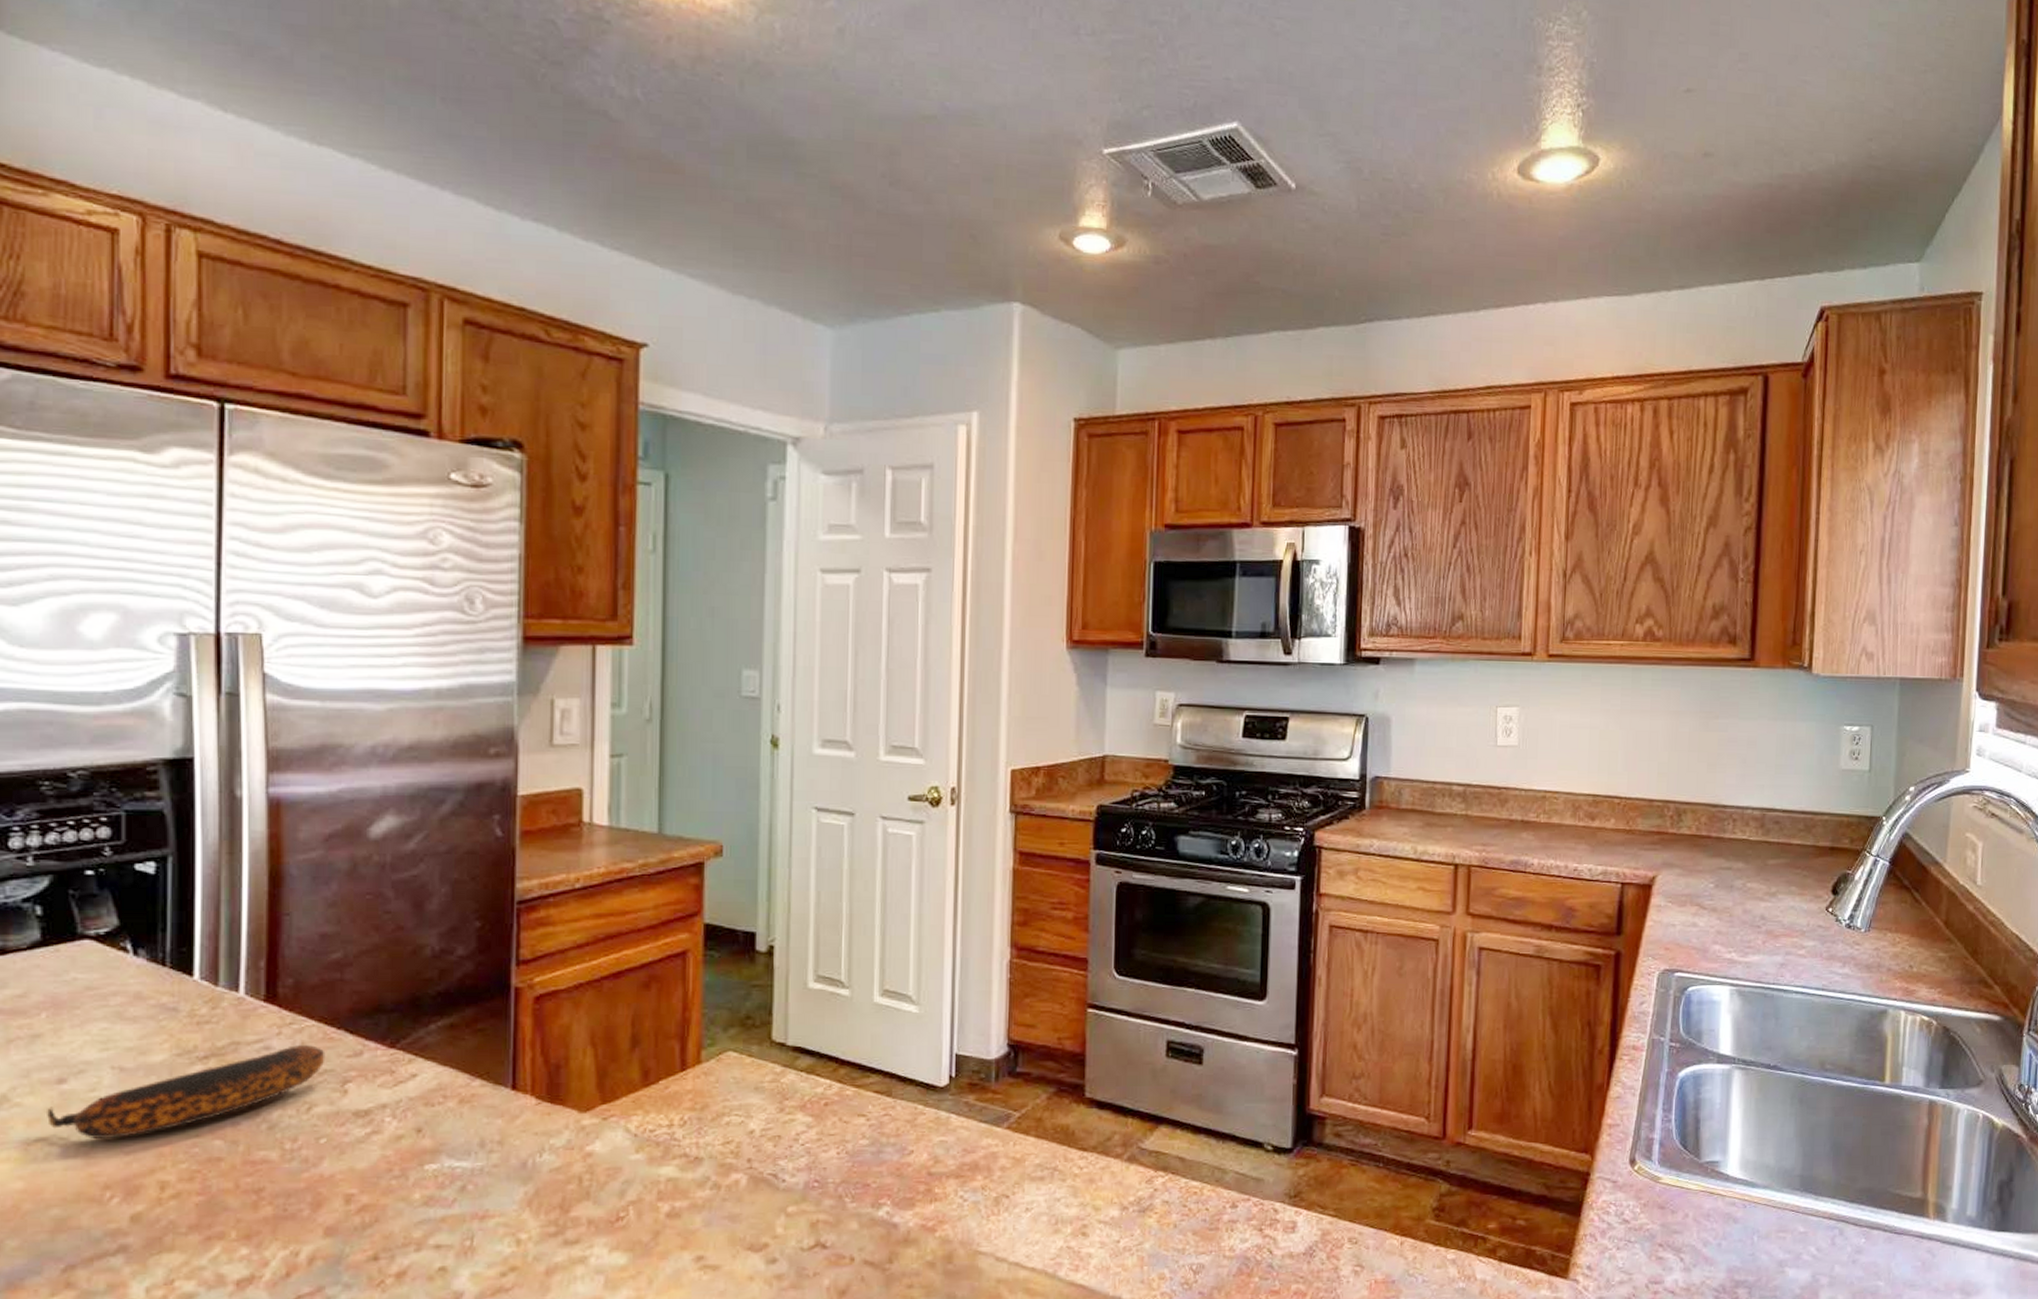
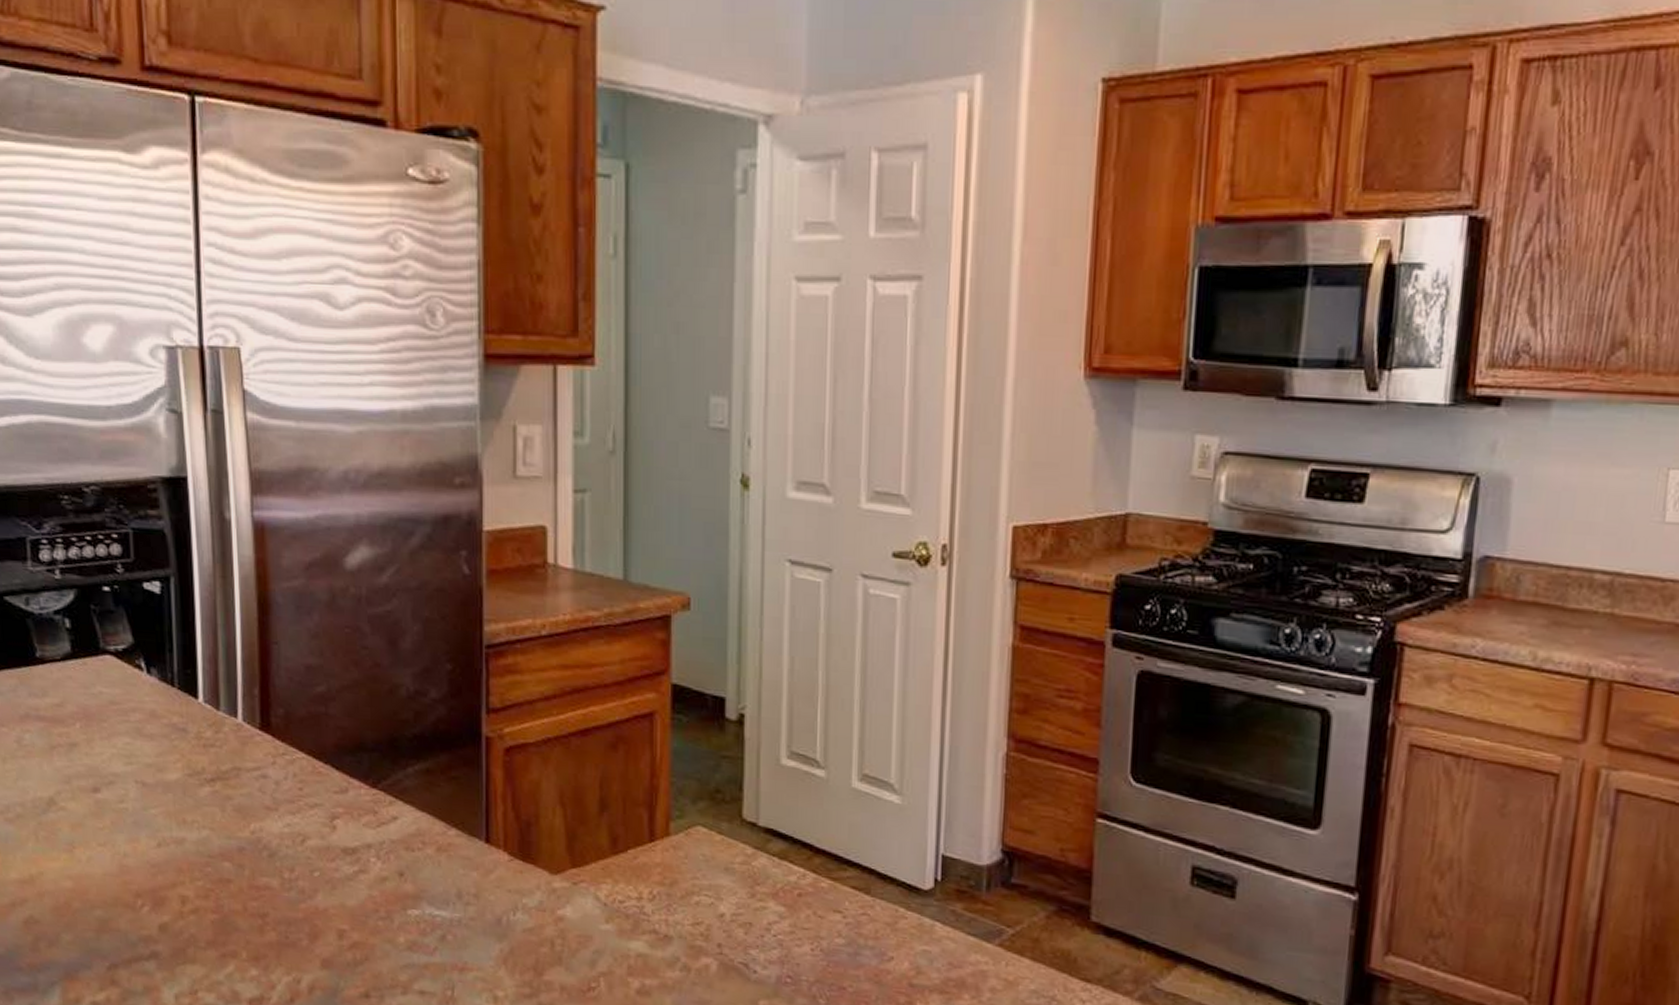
banana: present [45,1045,325,1138] -> none [85,776,315,850]

